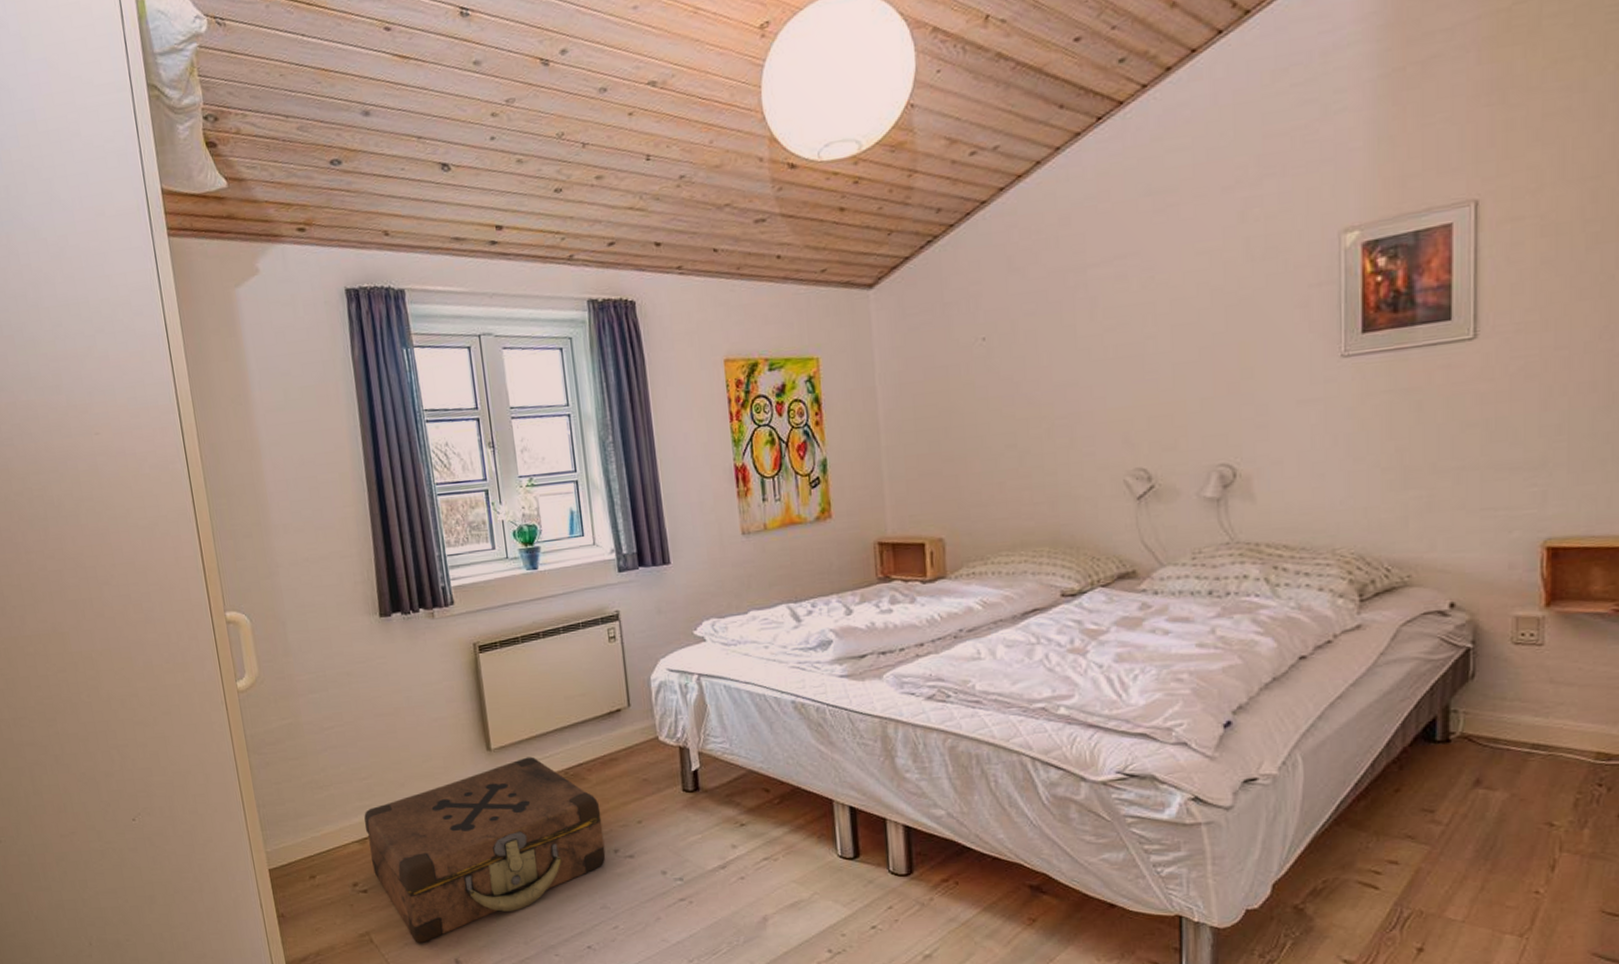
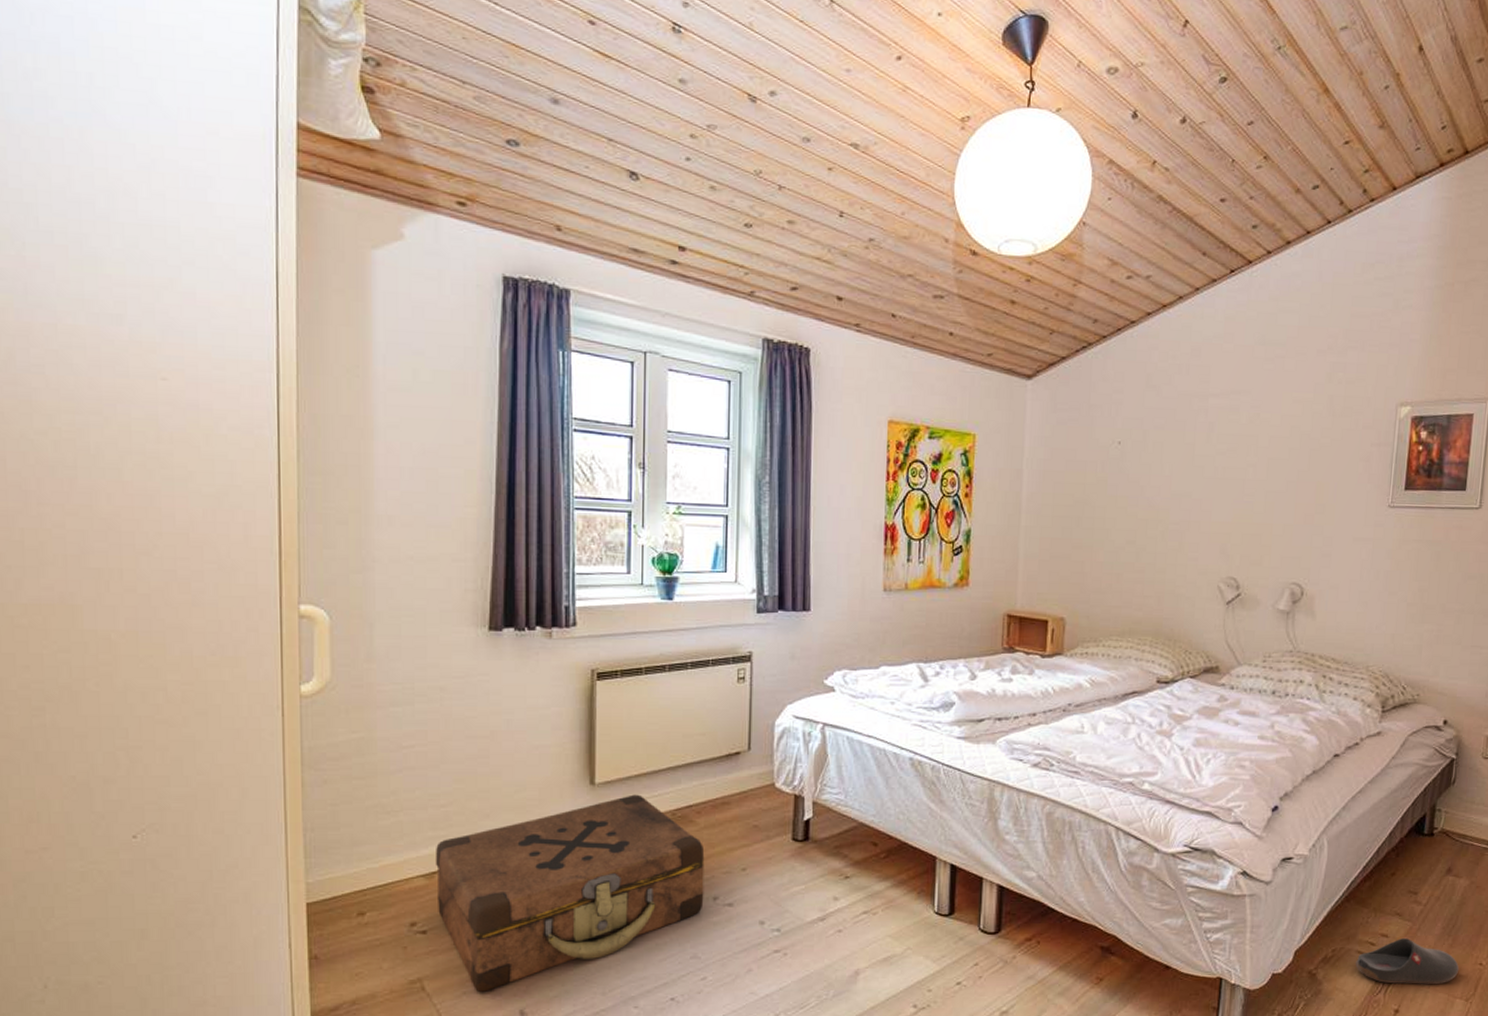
slipper: none [1357,865,1506,918] -> present [1356,938,1459,984]

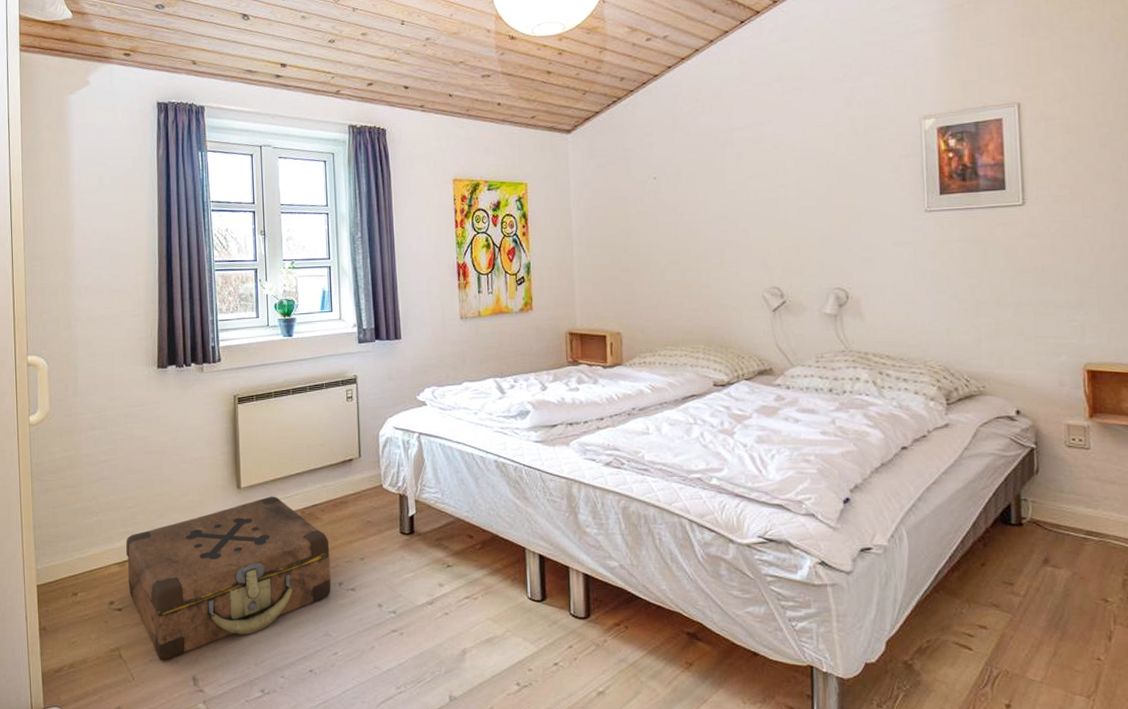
slipper: present [1356,938,1459,984] -> none [955,630,1074,678]

